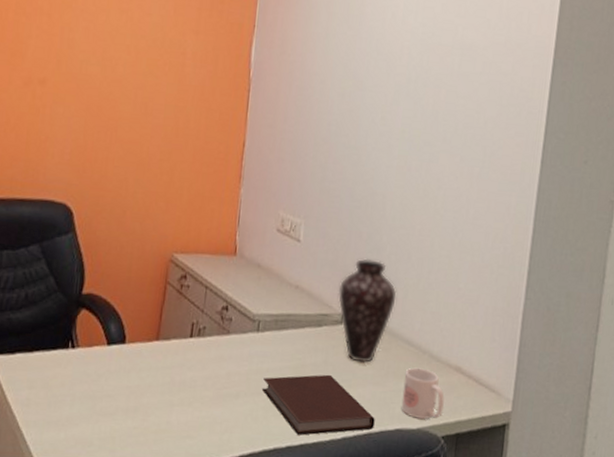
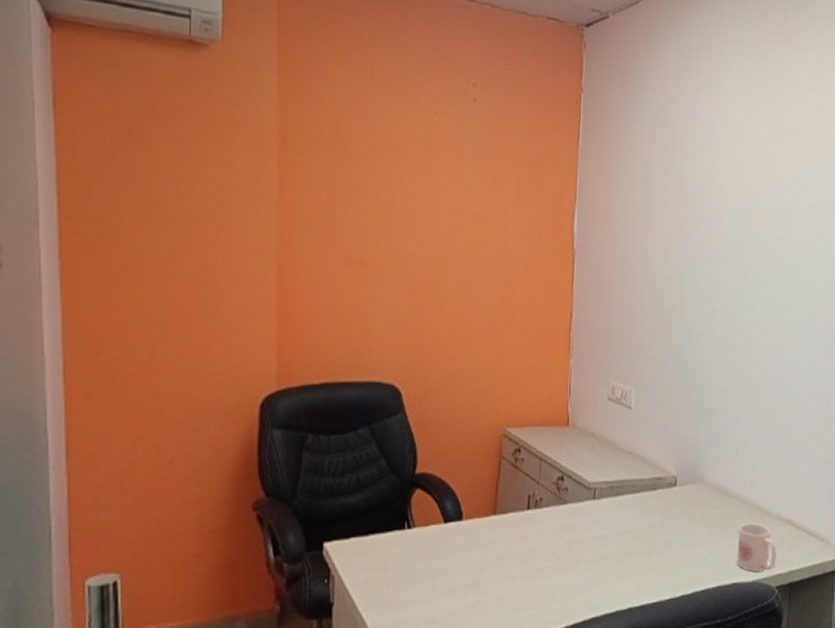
notebook: present [262,374,375,436] -> none [602,536,712,597]
vase: present [338,258,397,363] -> none [671,421,728,522]

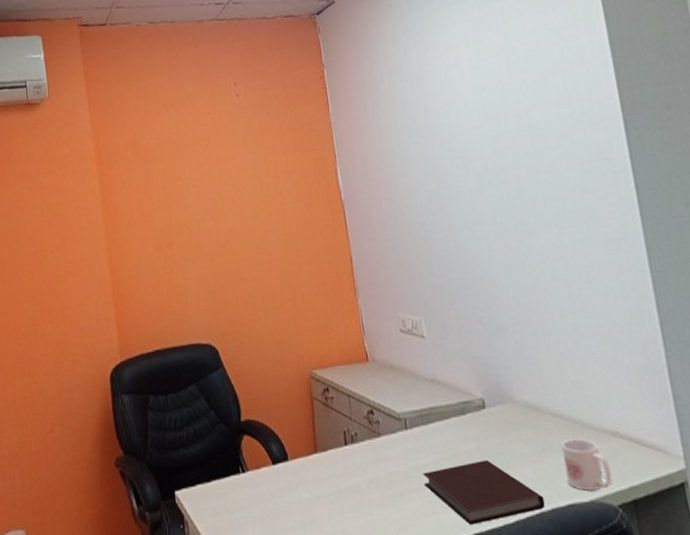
notebook: none [602,536,712,597] -> present [423,459,545,525]

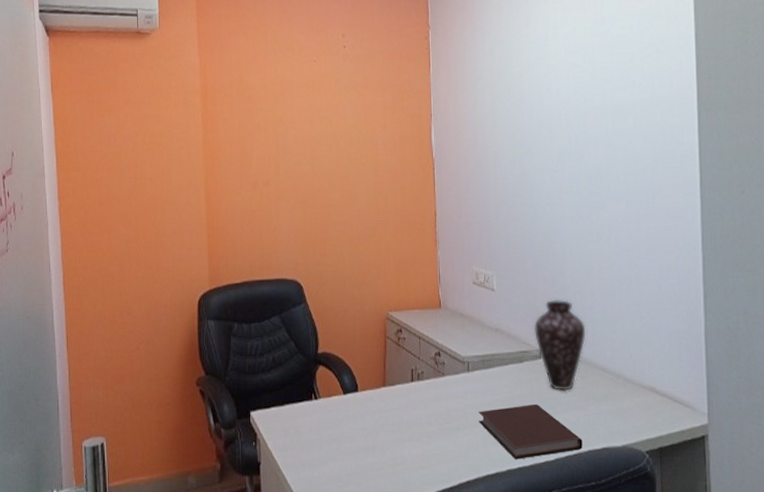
vase: none [472,341,533,443] -> present [534,299,586,390]
mug: present [561,438,612,492] -> none [603,391,645,438]

